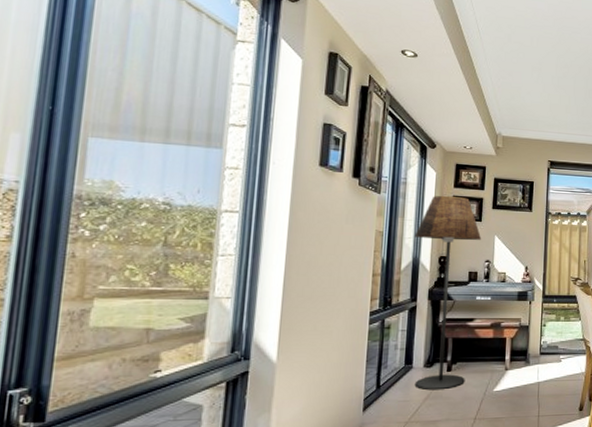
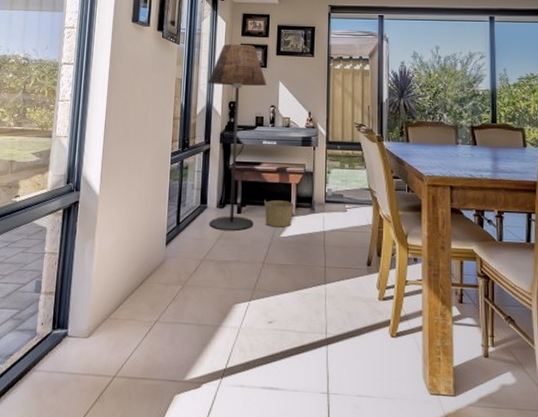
basket: none [477,355,508,382] -> present [264,200,294,228]

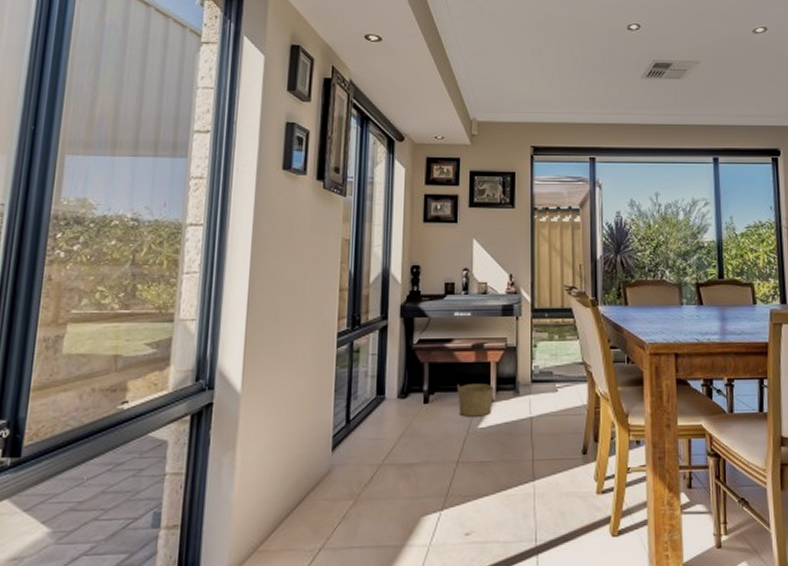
floor lamp: present [207,44,267,231] -> none [383,194,458,427]

